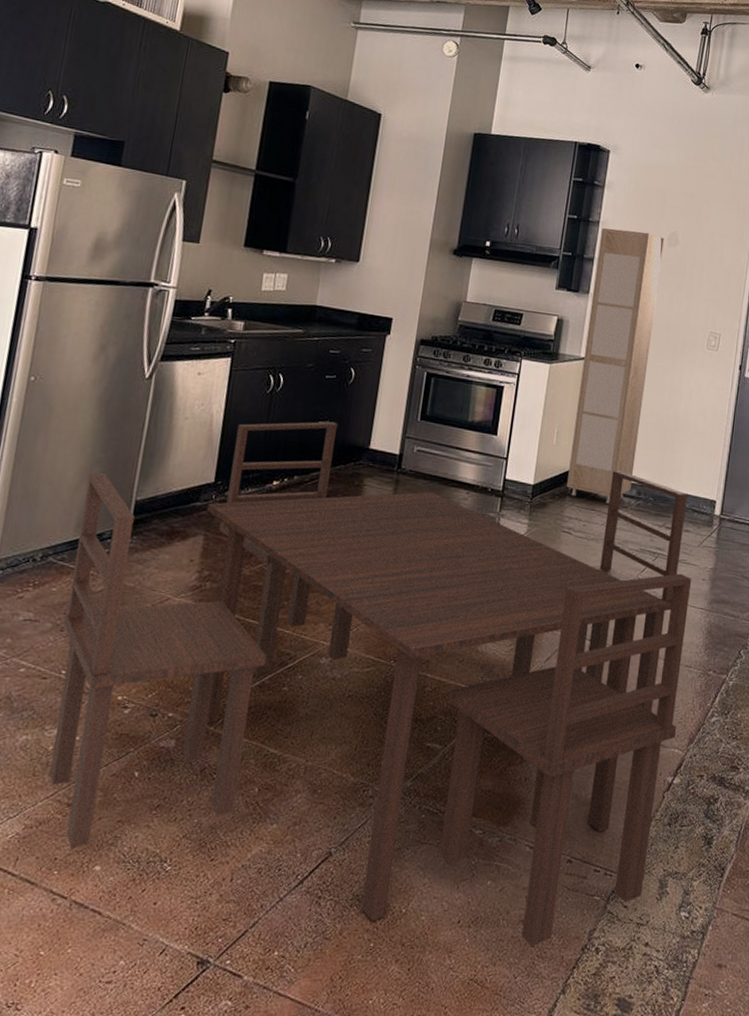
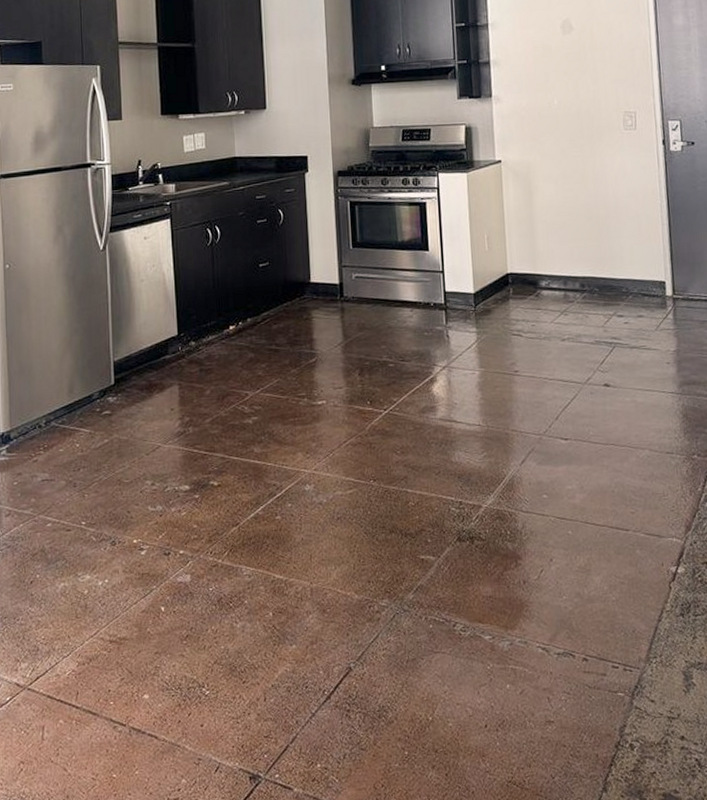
dining set: present [49,421,692,947] -> none [70,262,671,747]
cabinet: present [567,227,664,504] -> none [491,25,573,301]

